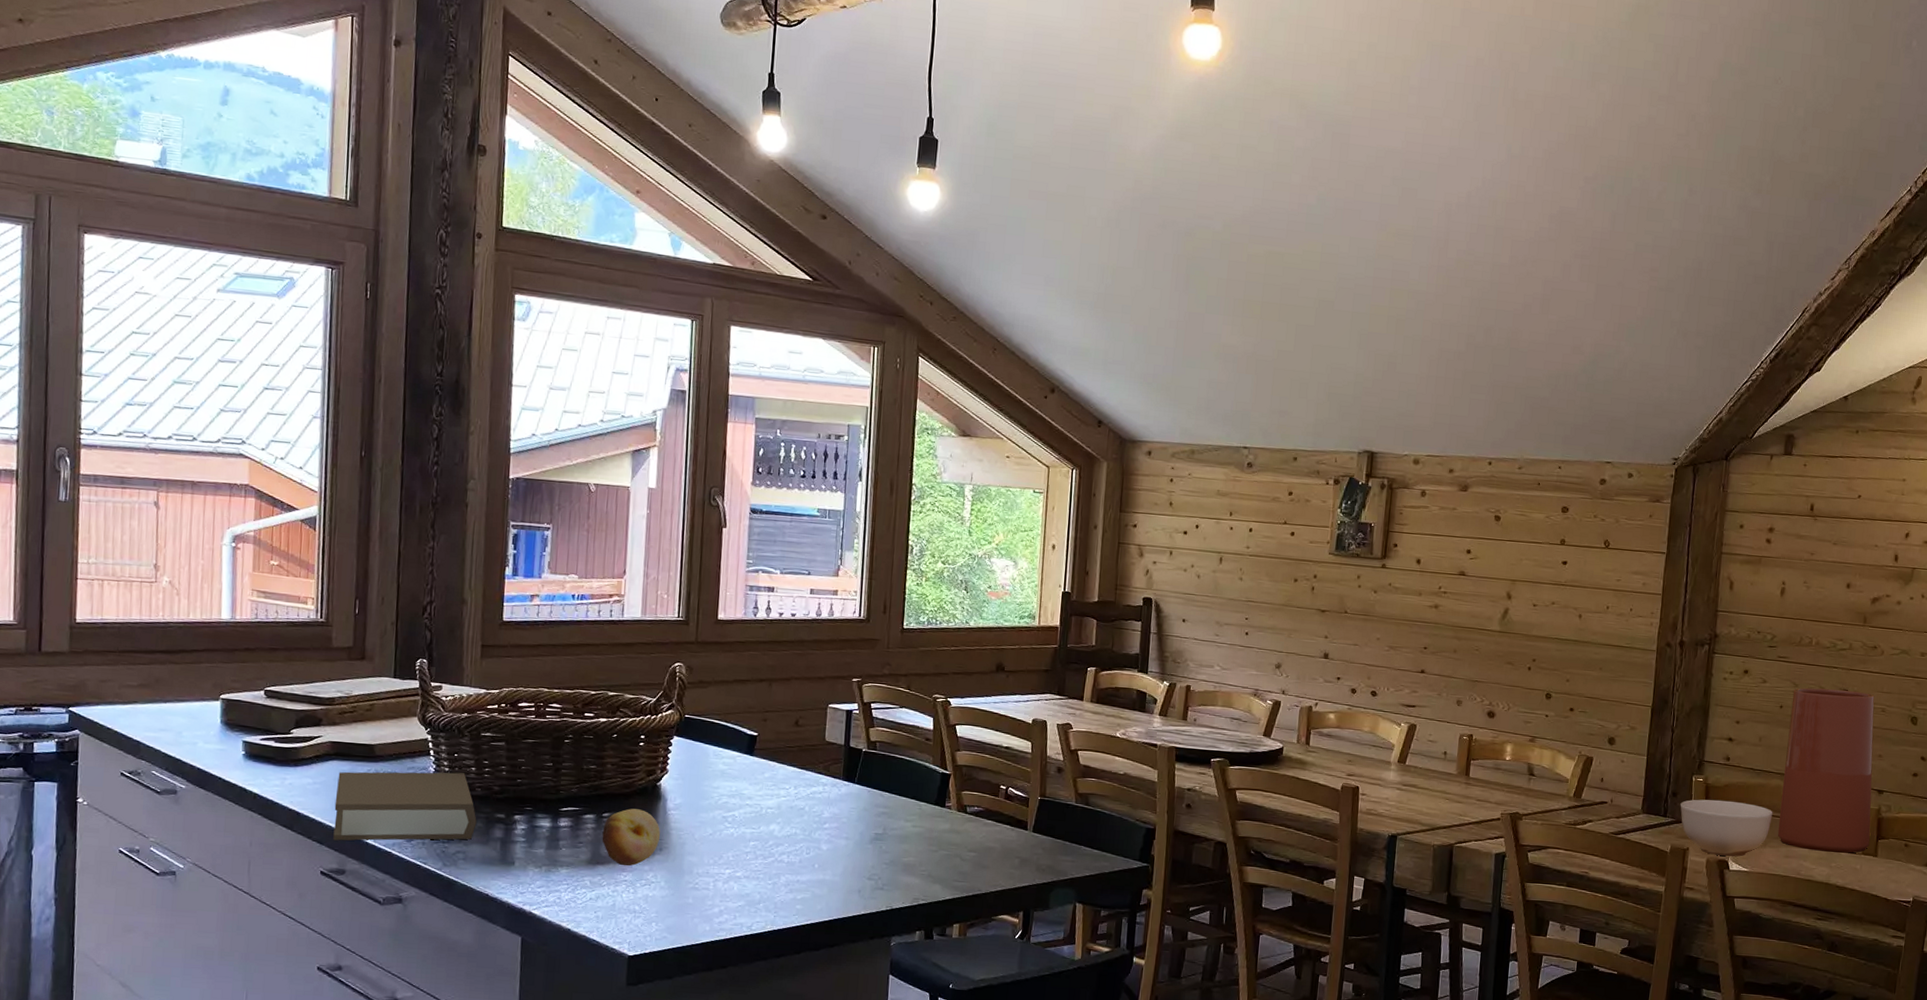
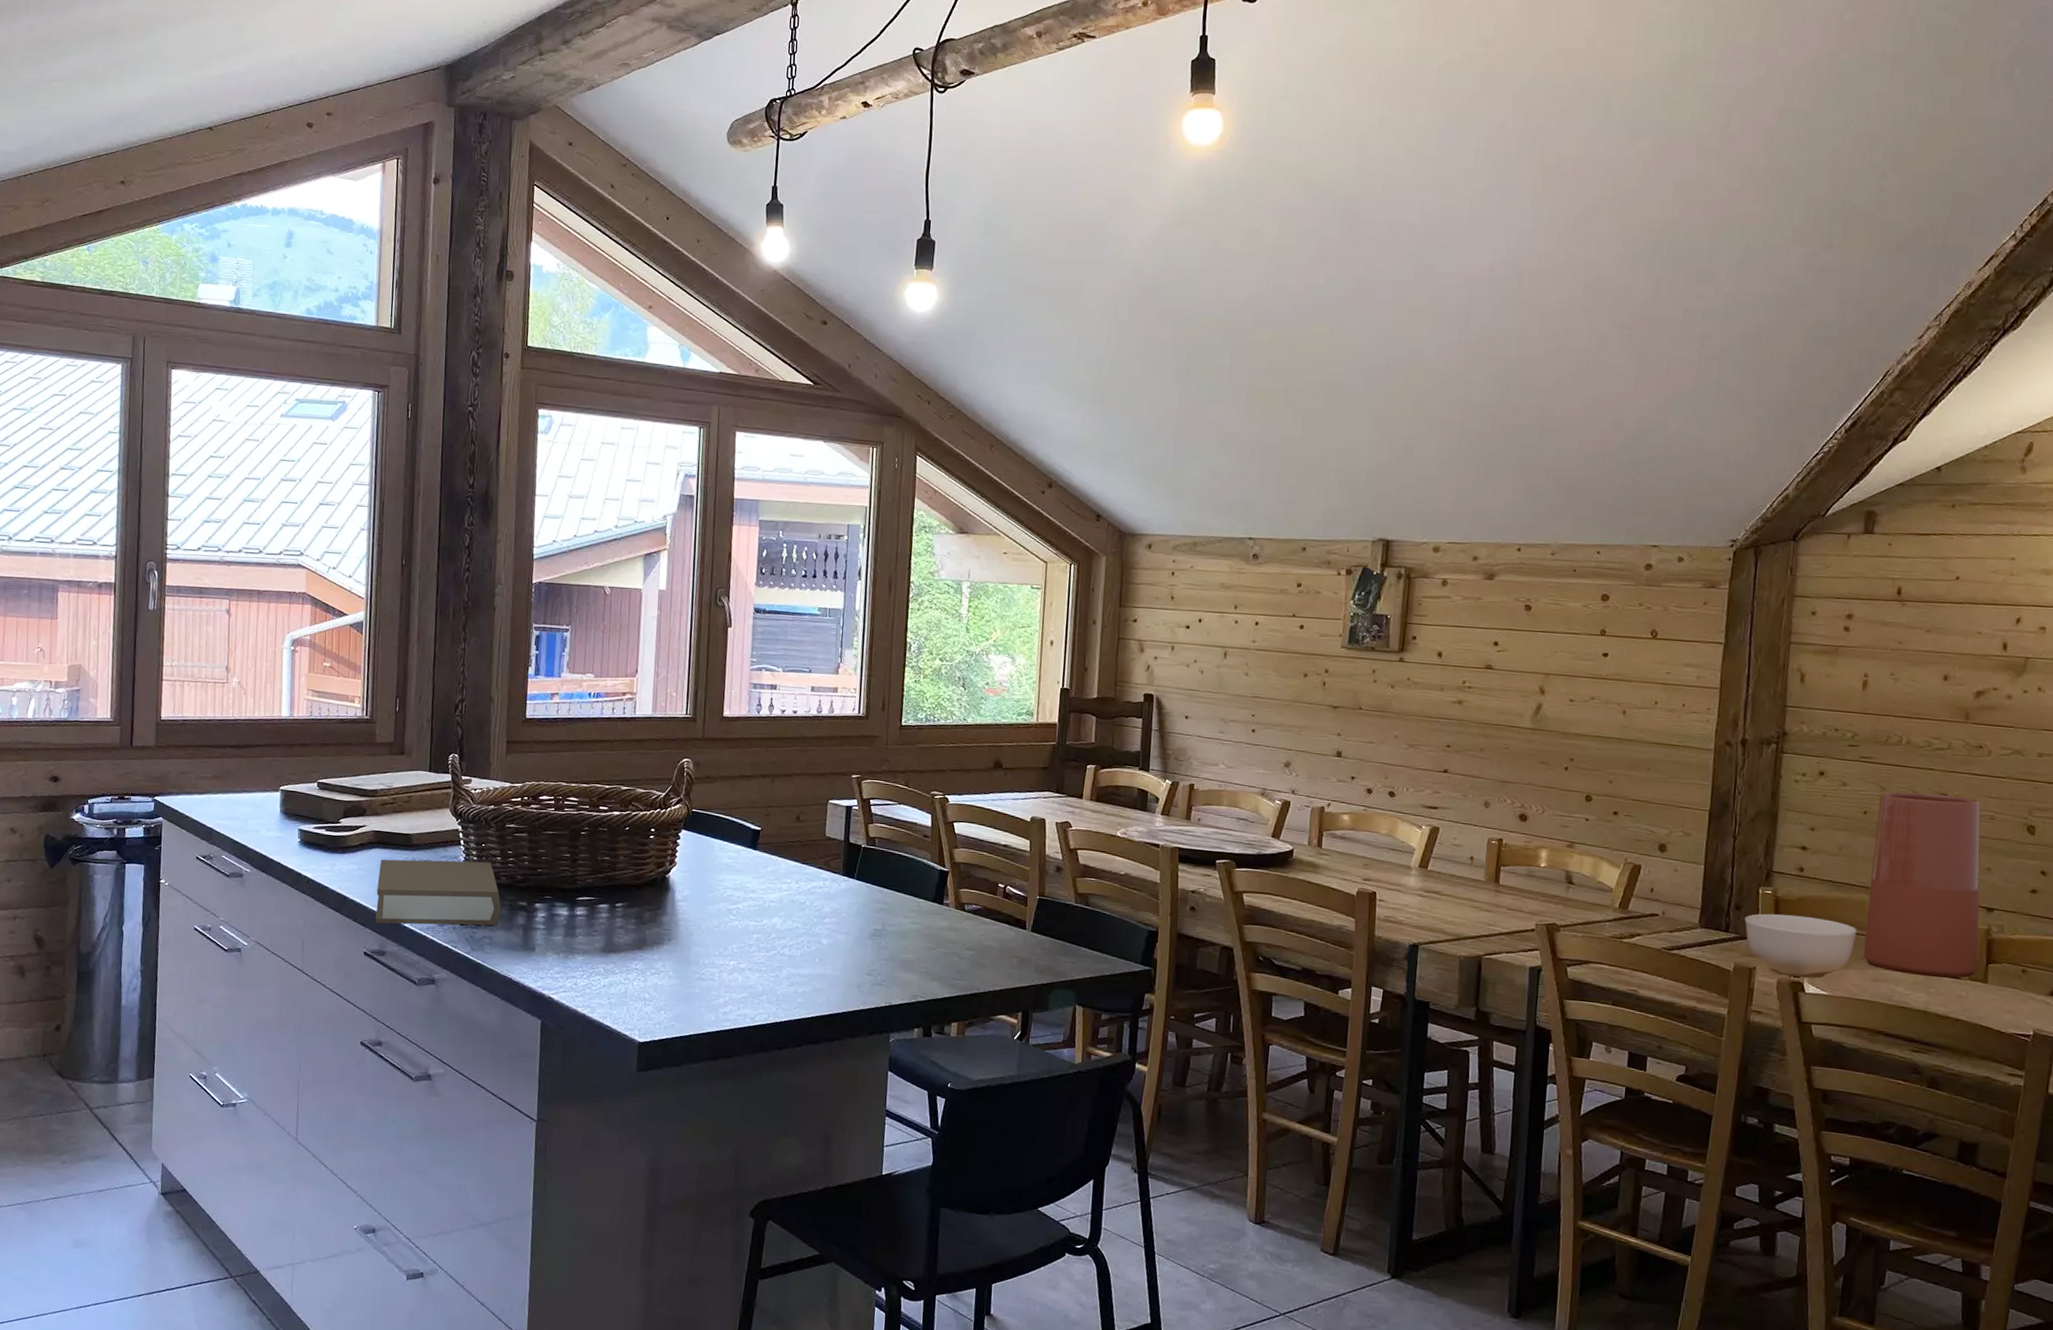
fruit: present [602,808,661,866] -> none [615,899,670,955]

